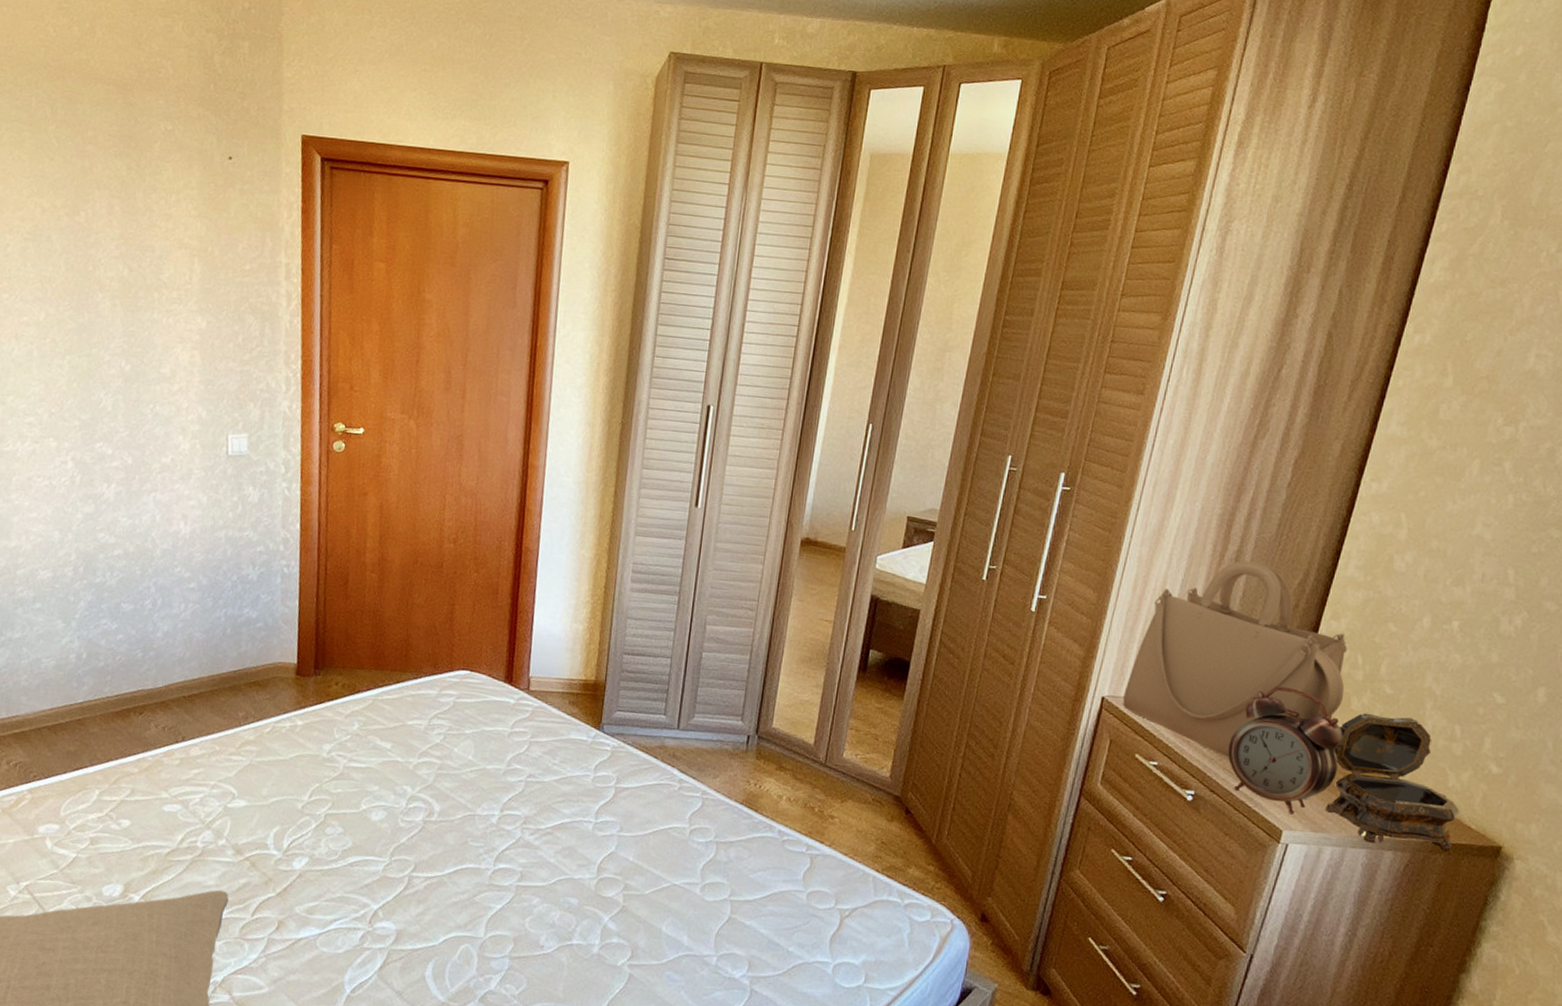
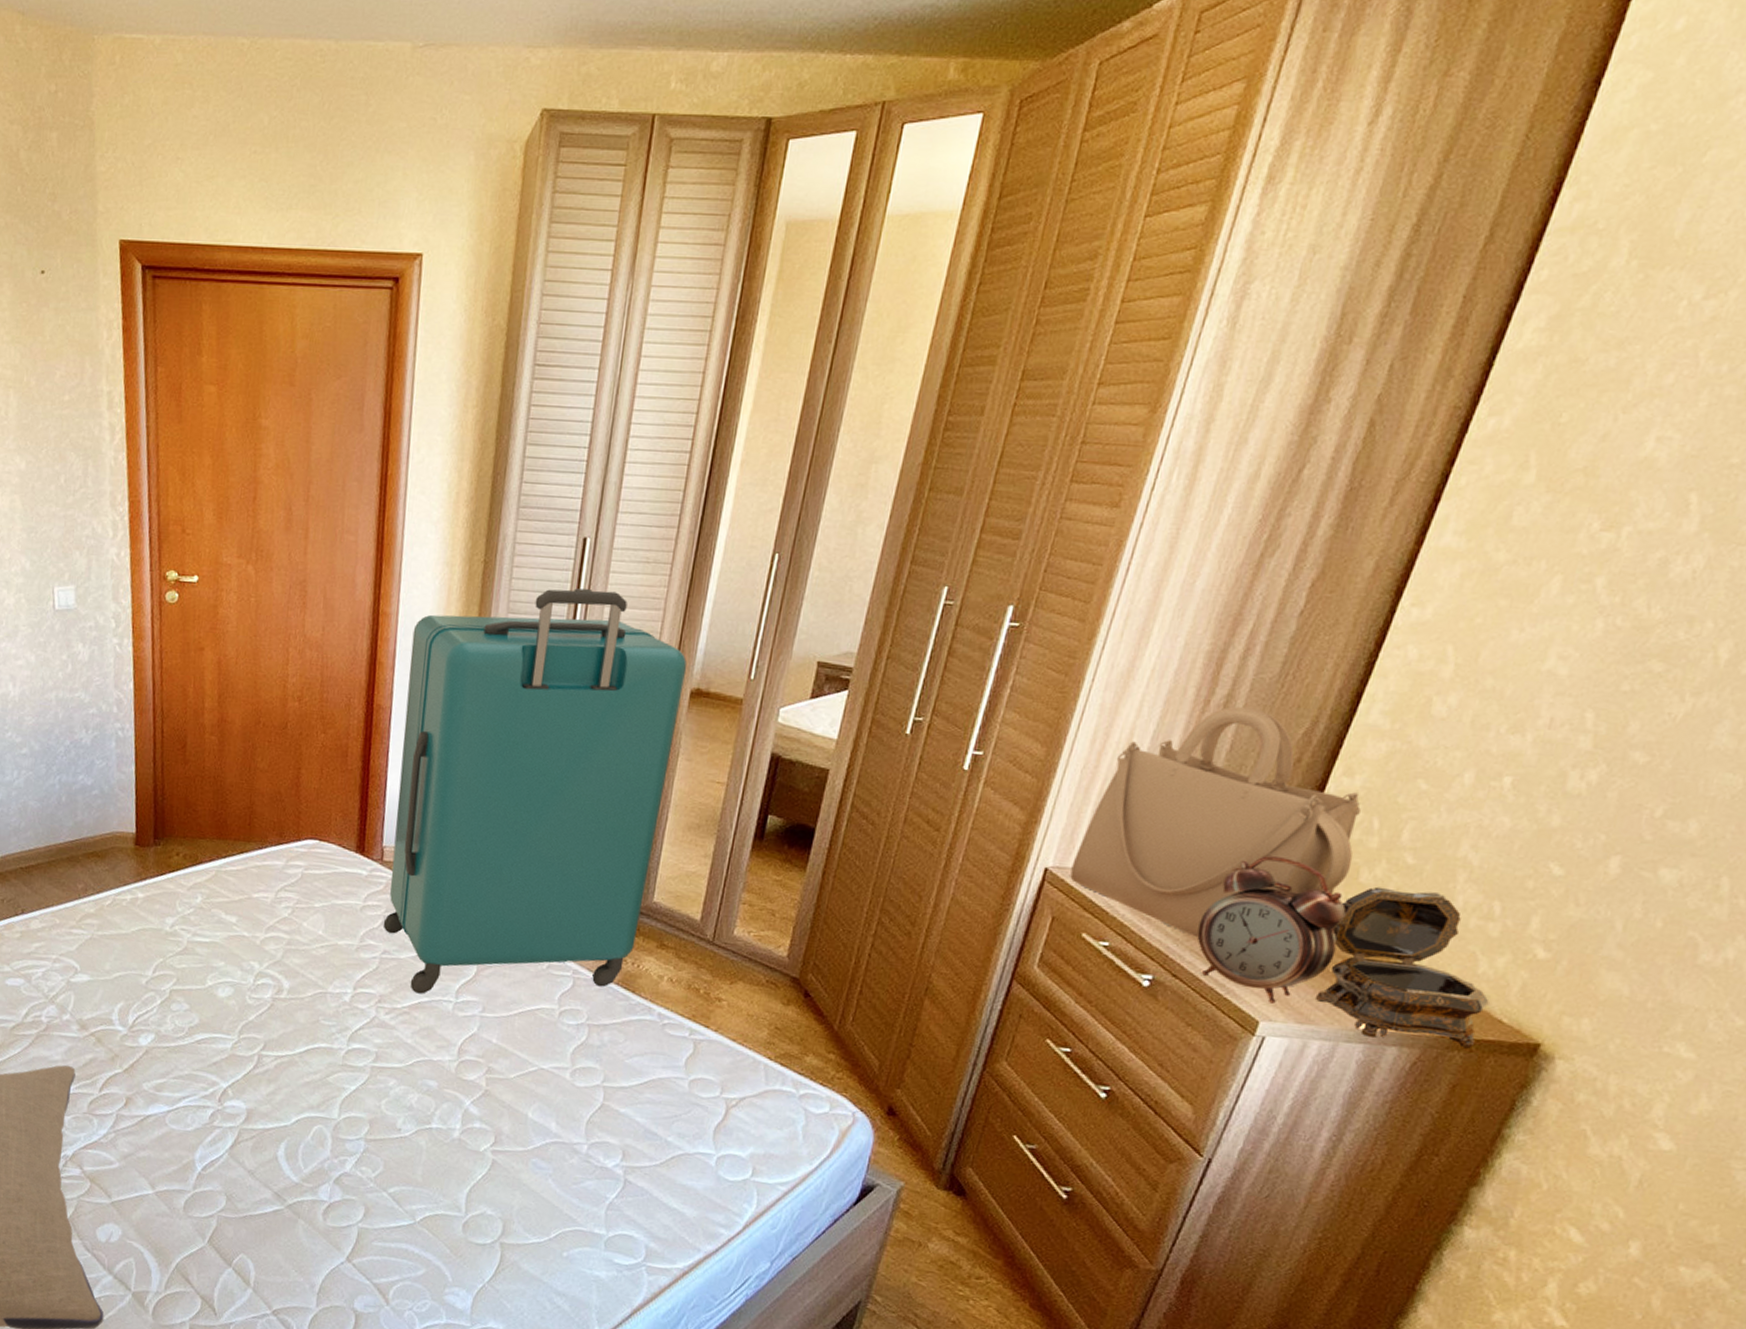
suitcase: none [528,448,798,816] -> present [383,588,687,994]

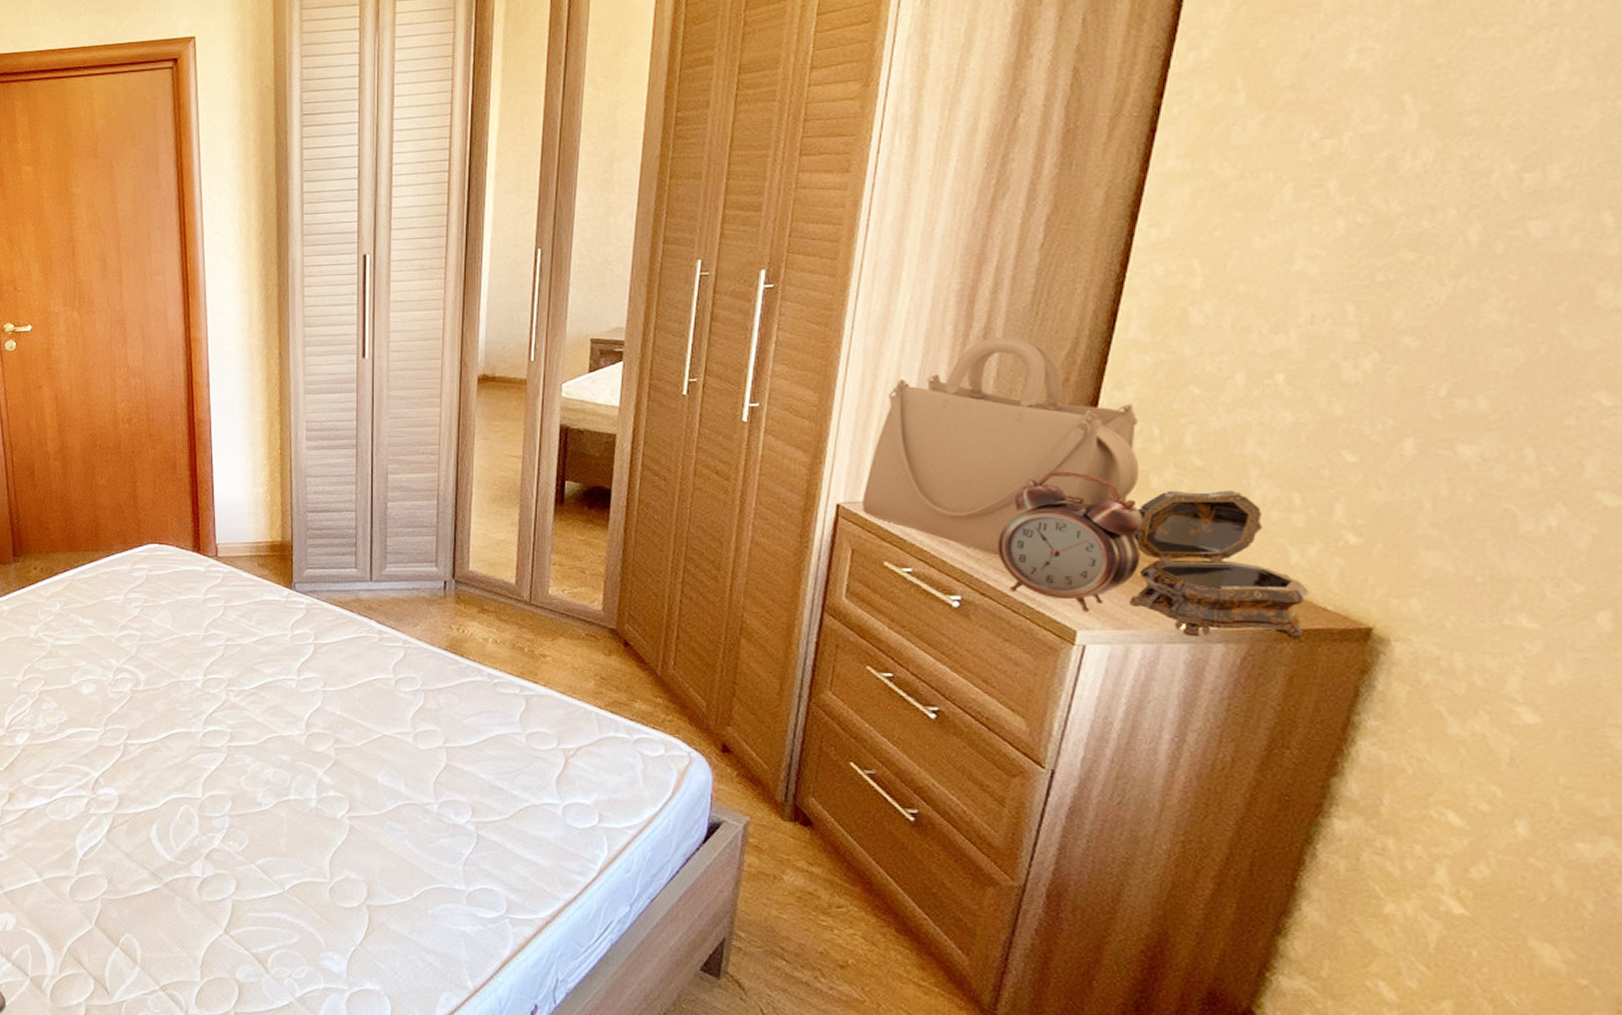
suitcase: present [383,588,687,994] -> none [222,297,472,675]

